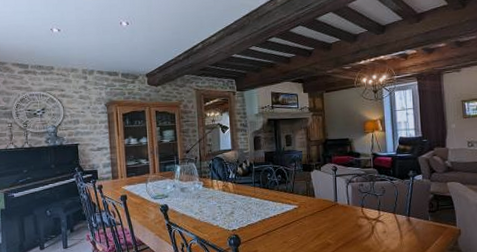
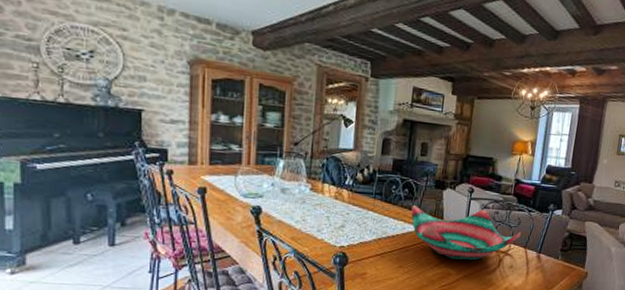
decorative bowl: none [286,183,387,231] -> present [411,204,521,260]

